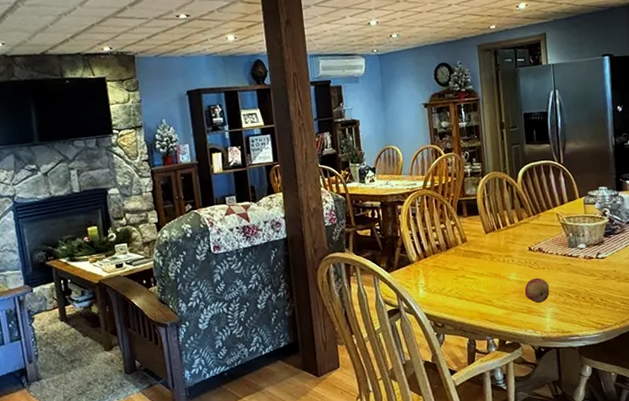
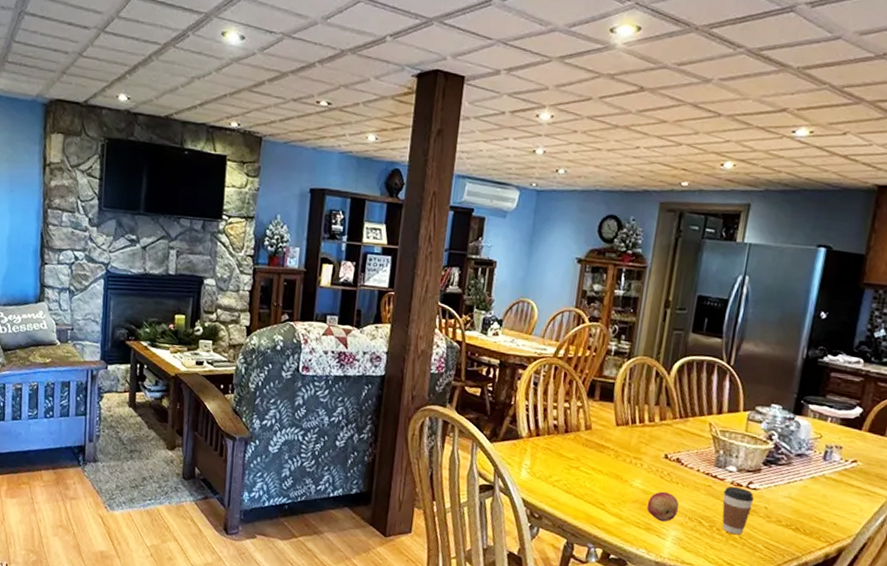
coffee cup: none [580,259,605,299] -> present [722,486,754,535]

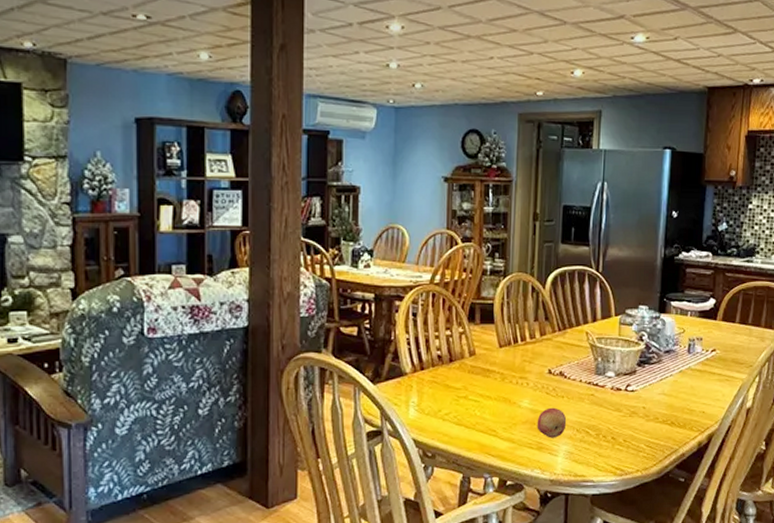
coffee cup: present [722,486,754,535] -> none [605,391,633,439]

